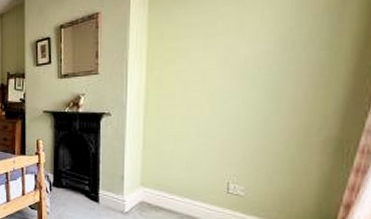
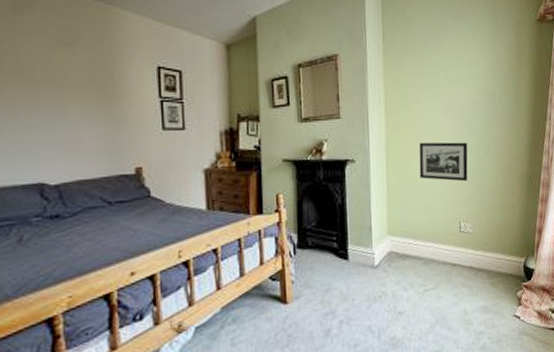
picture frame: none [182,97,249,141] -> present [419,142,468,182]

